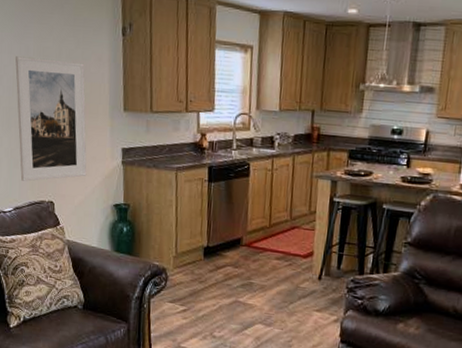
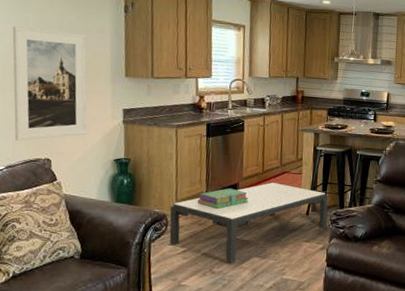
coffee table: none [169,239,346,329] -> present [169,182,328,264]
stack of books: none [197,242,253,267] -> present [197,188,249,210]

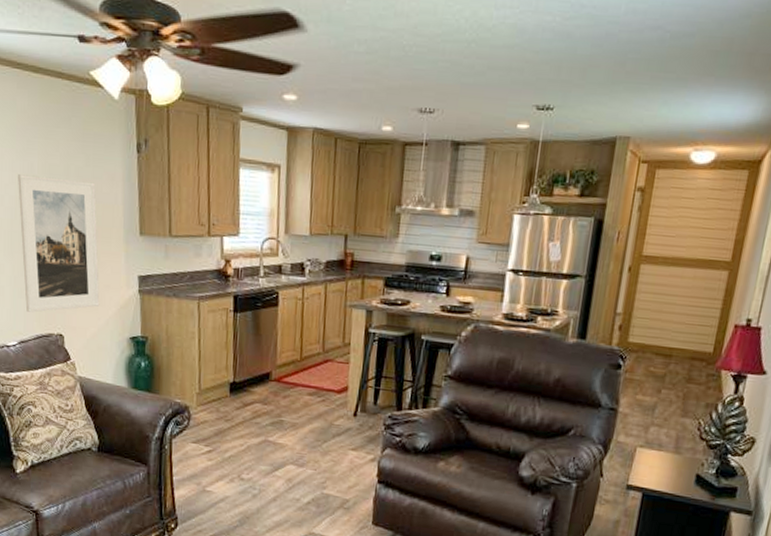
coffee table: present [169,182,328,264] -> none [192,373,382,470]
stack of books: present [197,188,249,210] -> none [223,377,283,404]

